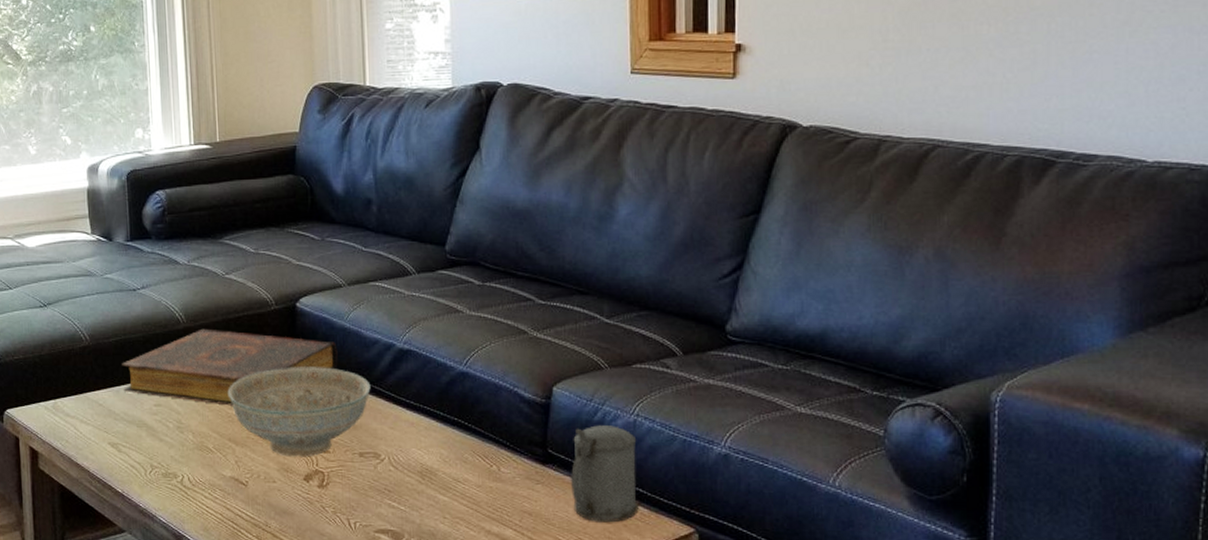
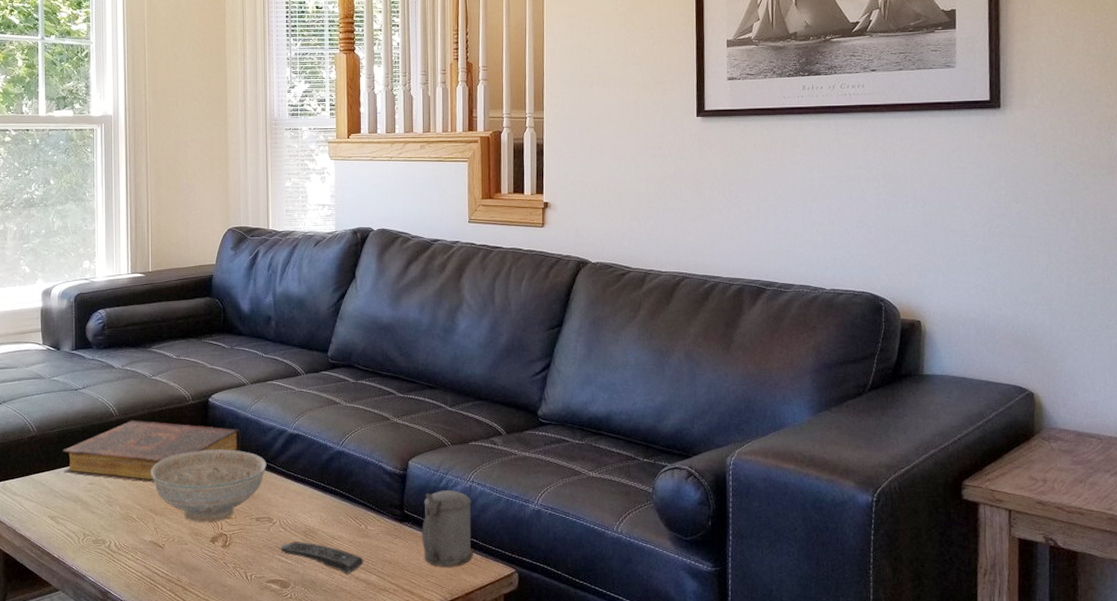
remote control: none [390,484,497,527] -> present [280,542,364,575]

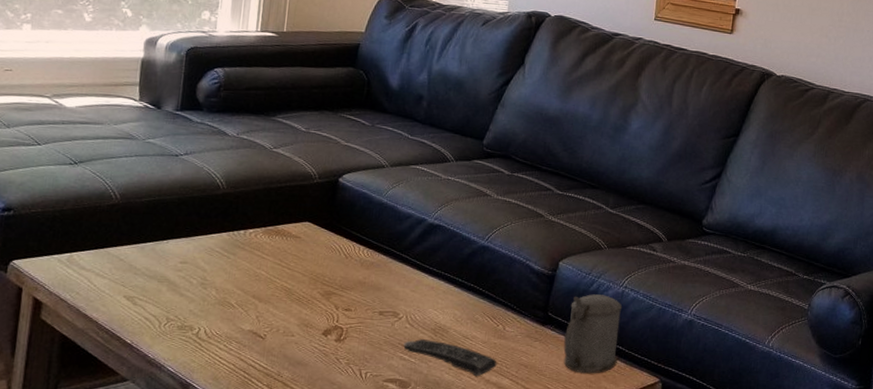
book: present [63,420,241,483] -> none [149,195,373,266]
decorative bowl: present [150,449,267,523] -> none [258,234,399,314]

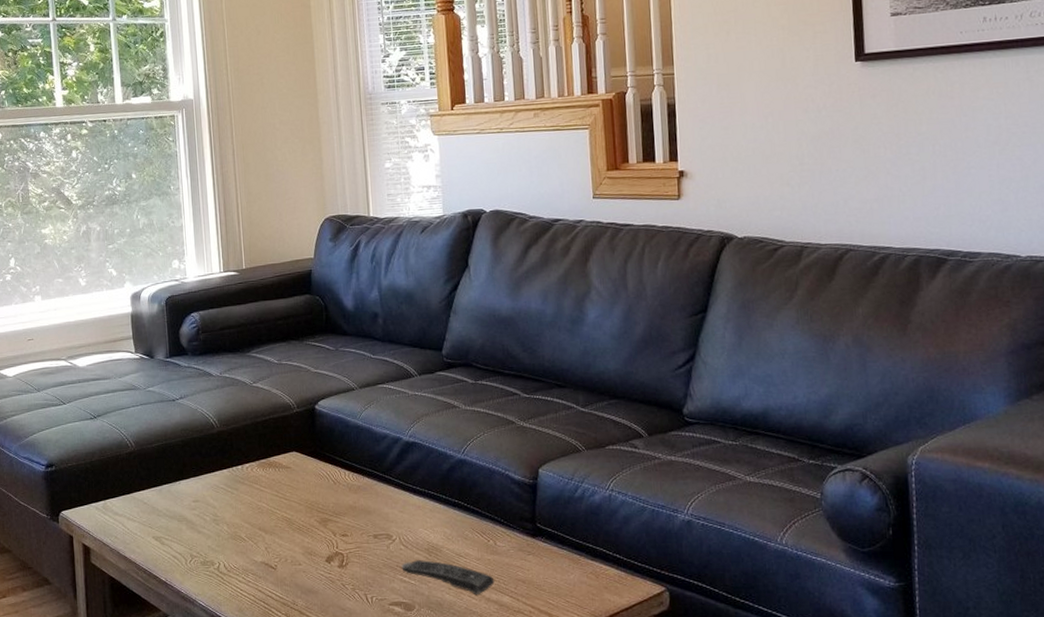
beer stein: present [563,294,623,374] -> none [557,500,617,586]

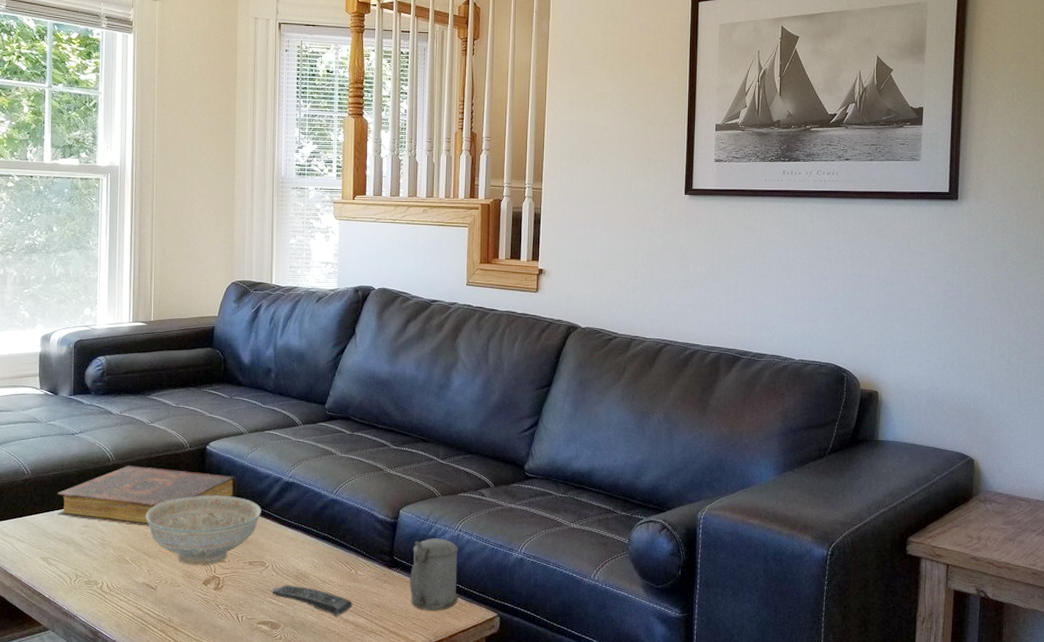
book: none [164,431,353,499] -> present [57,465,237,526]
decorative bowl: none [257,460,382,542] -> present [145,495,262,566]
beer stein: none [557,500,617,586] -> present [410,538,459,611]

